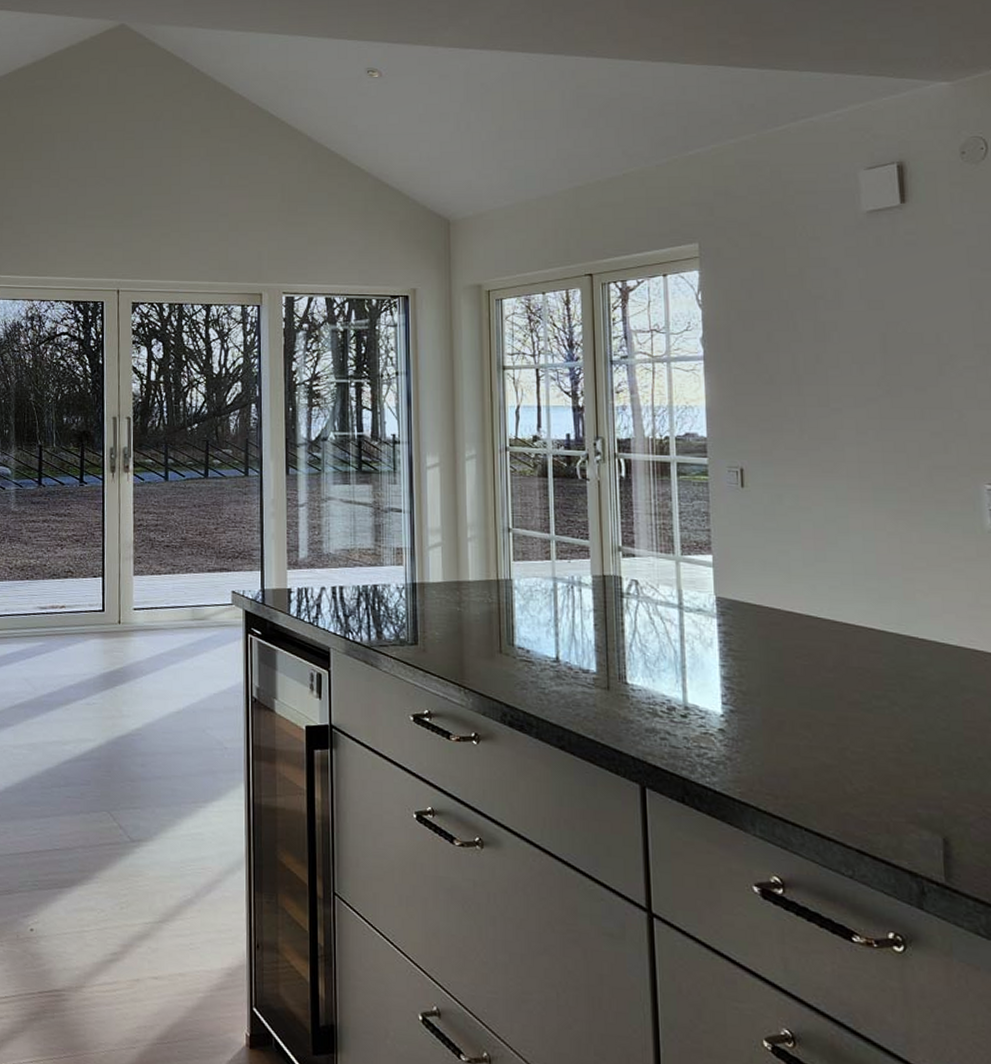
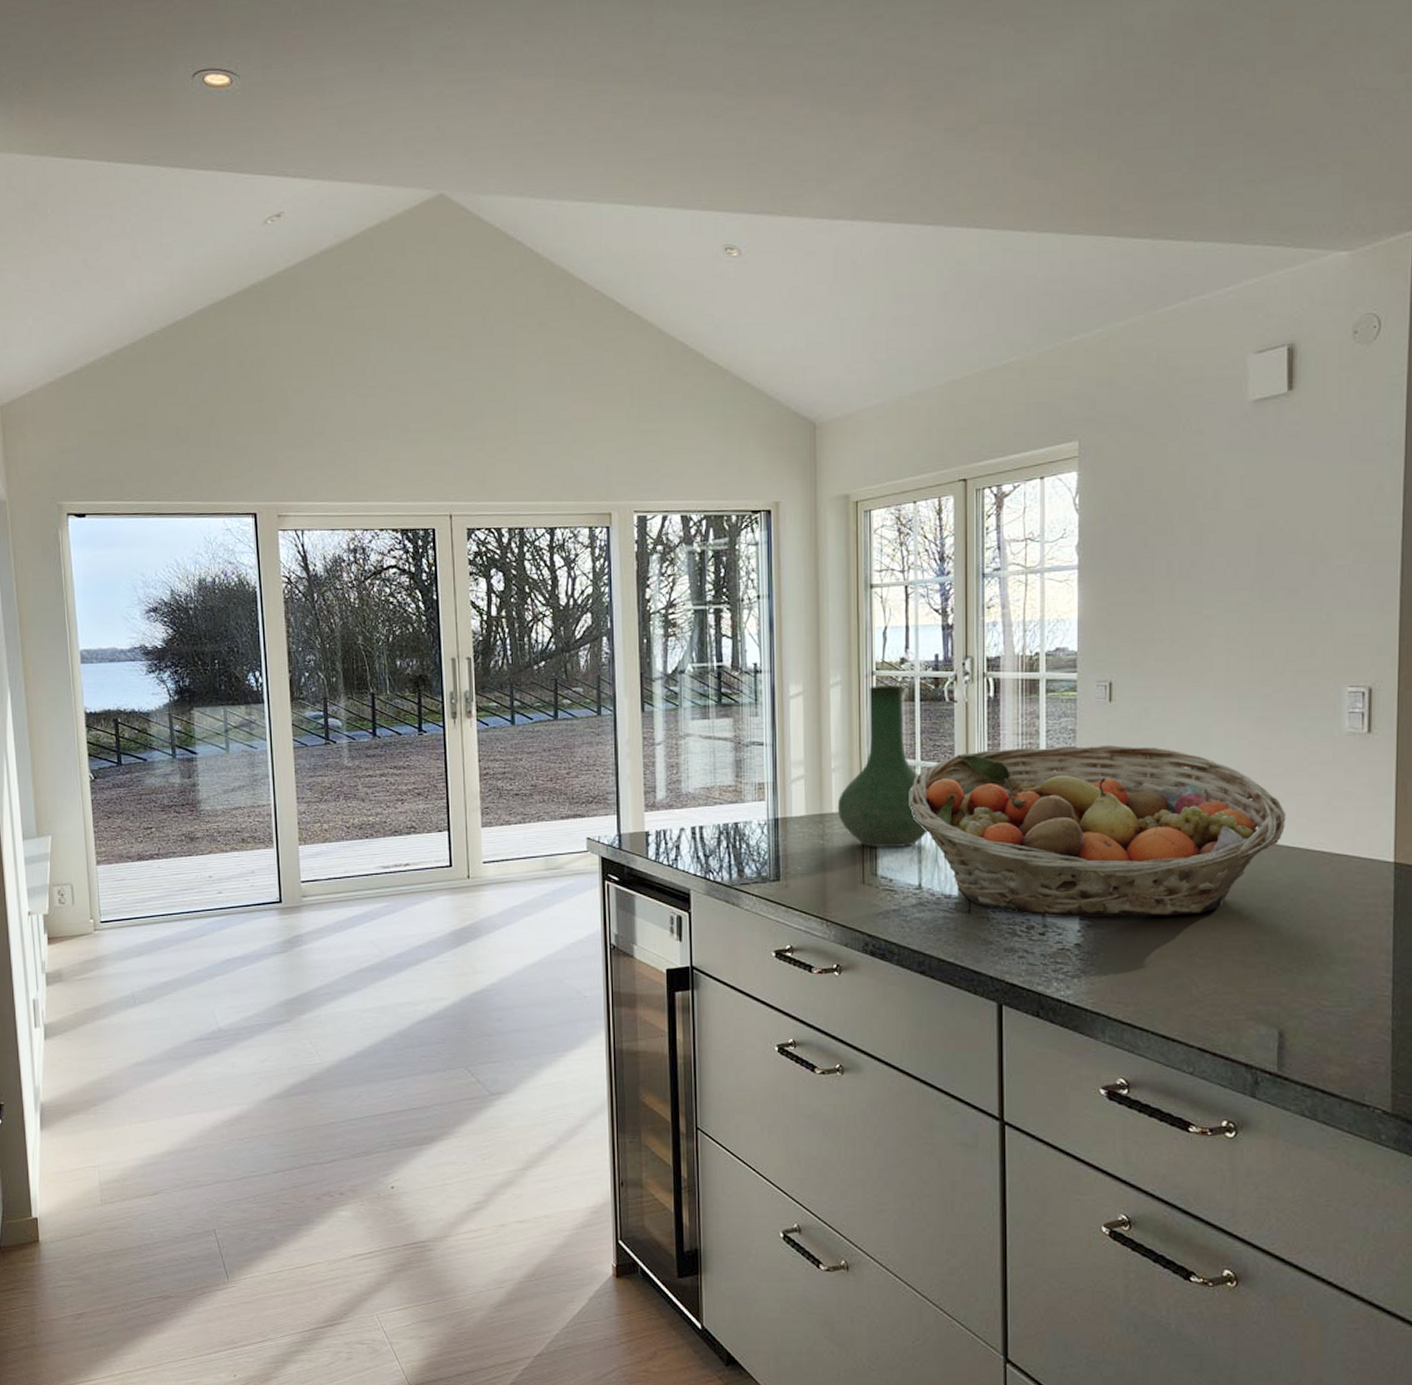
vase: none [473,461,565,620] -> present [837,685,929,848]
fruit basket: none [544,528,933,707] -> present [909,744,1286,918]

